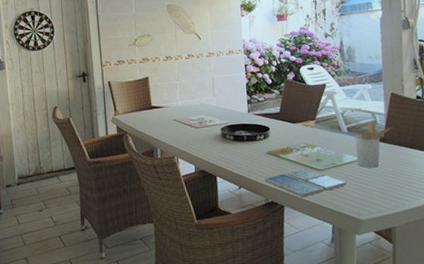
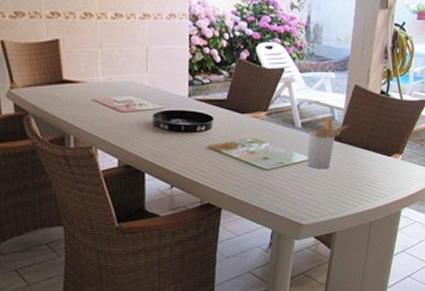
drink coaster: present [264,168,347,197] -> none [202,167,293,199]

